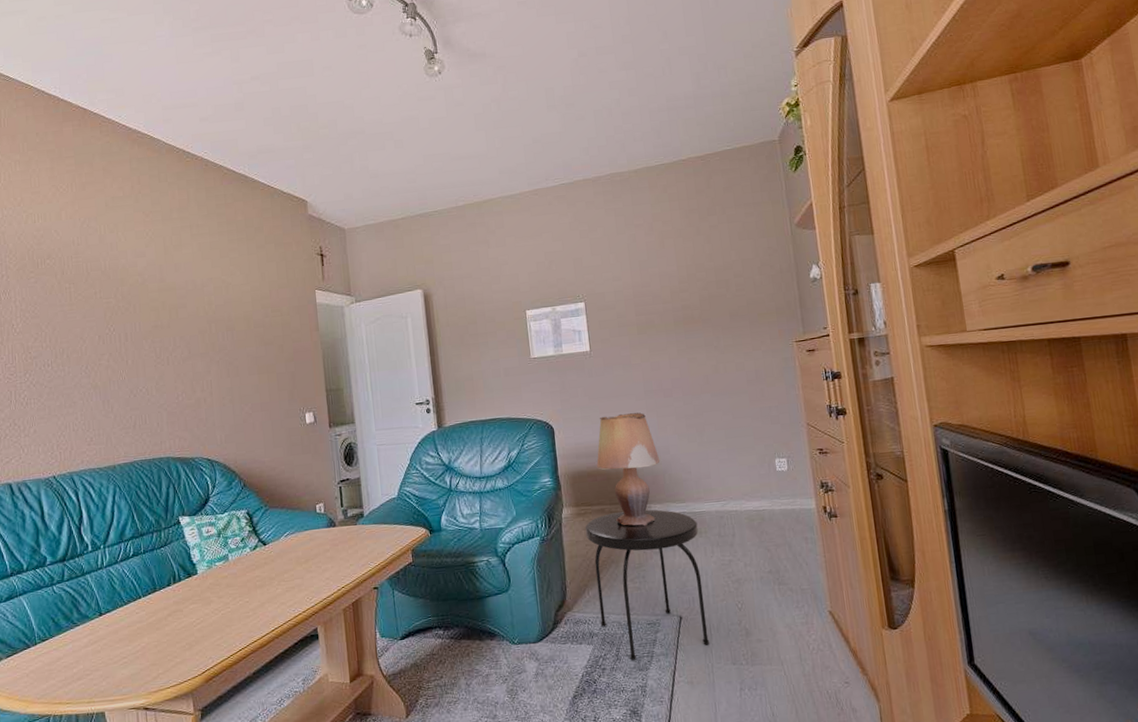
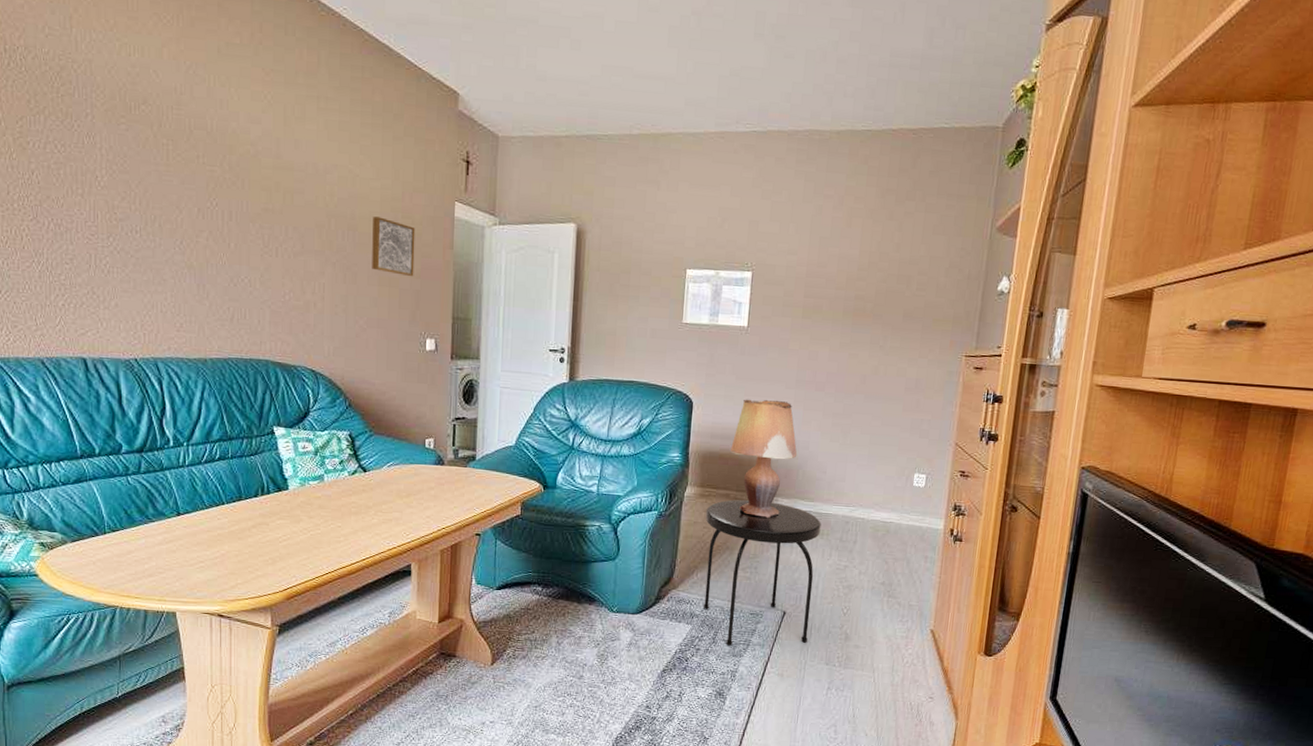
wall art: none [247,315,288,362] -> present [372,216,416,277]

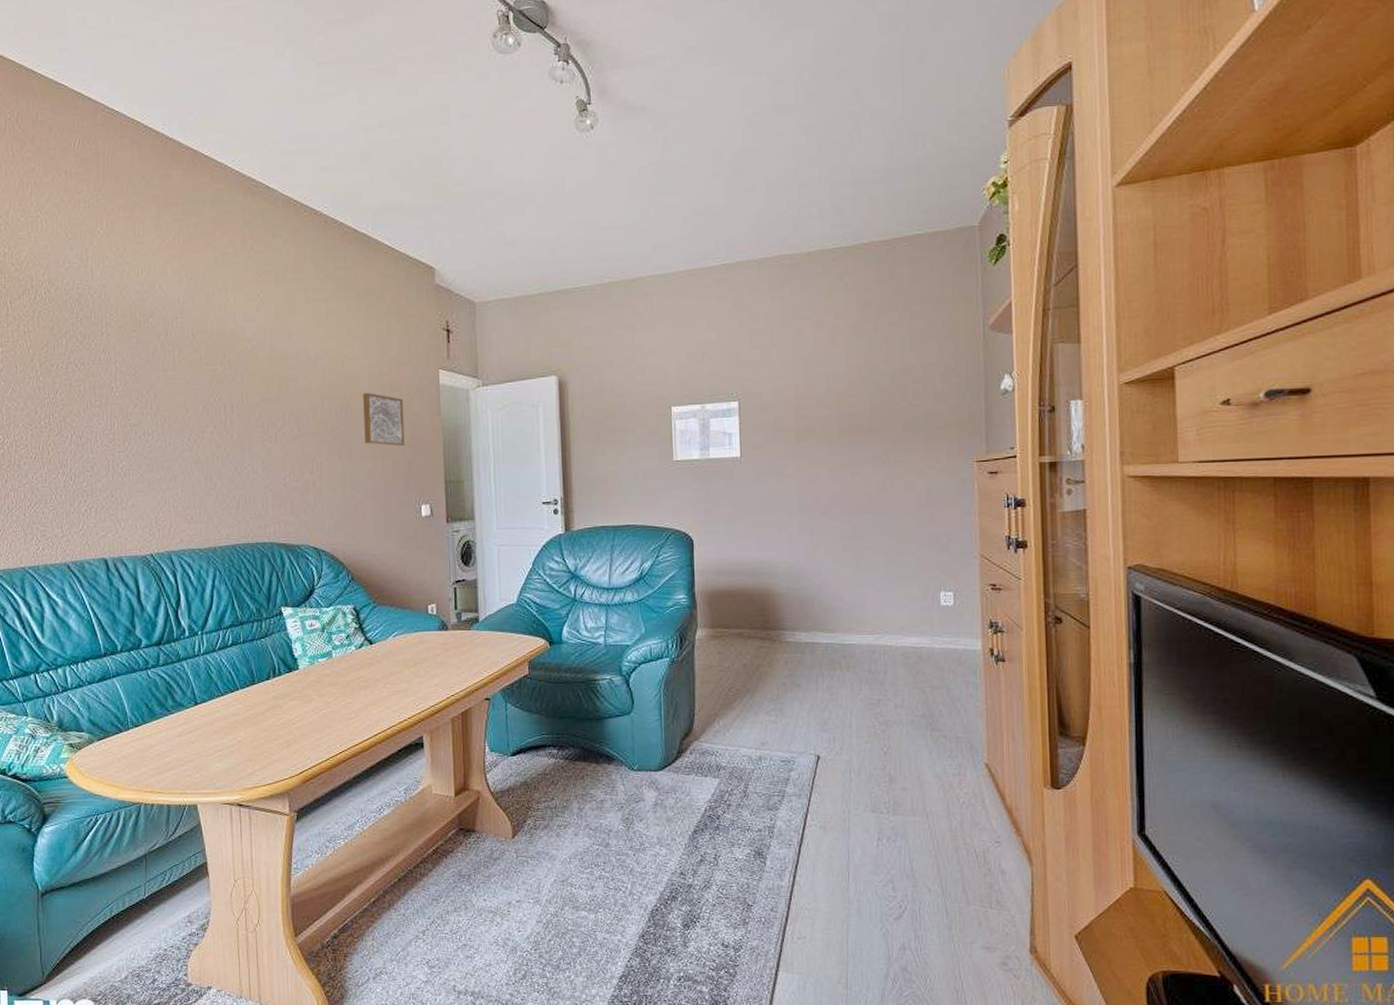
side table: present [703,499,821,646] -> none [720,637,848,798]
lamp: present [731,399,798,518] -> none [738,529,810,654]

